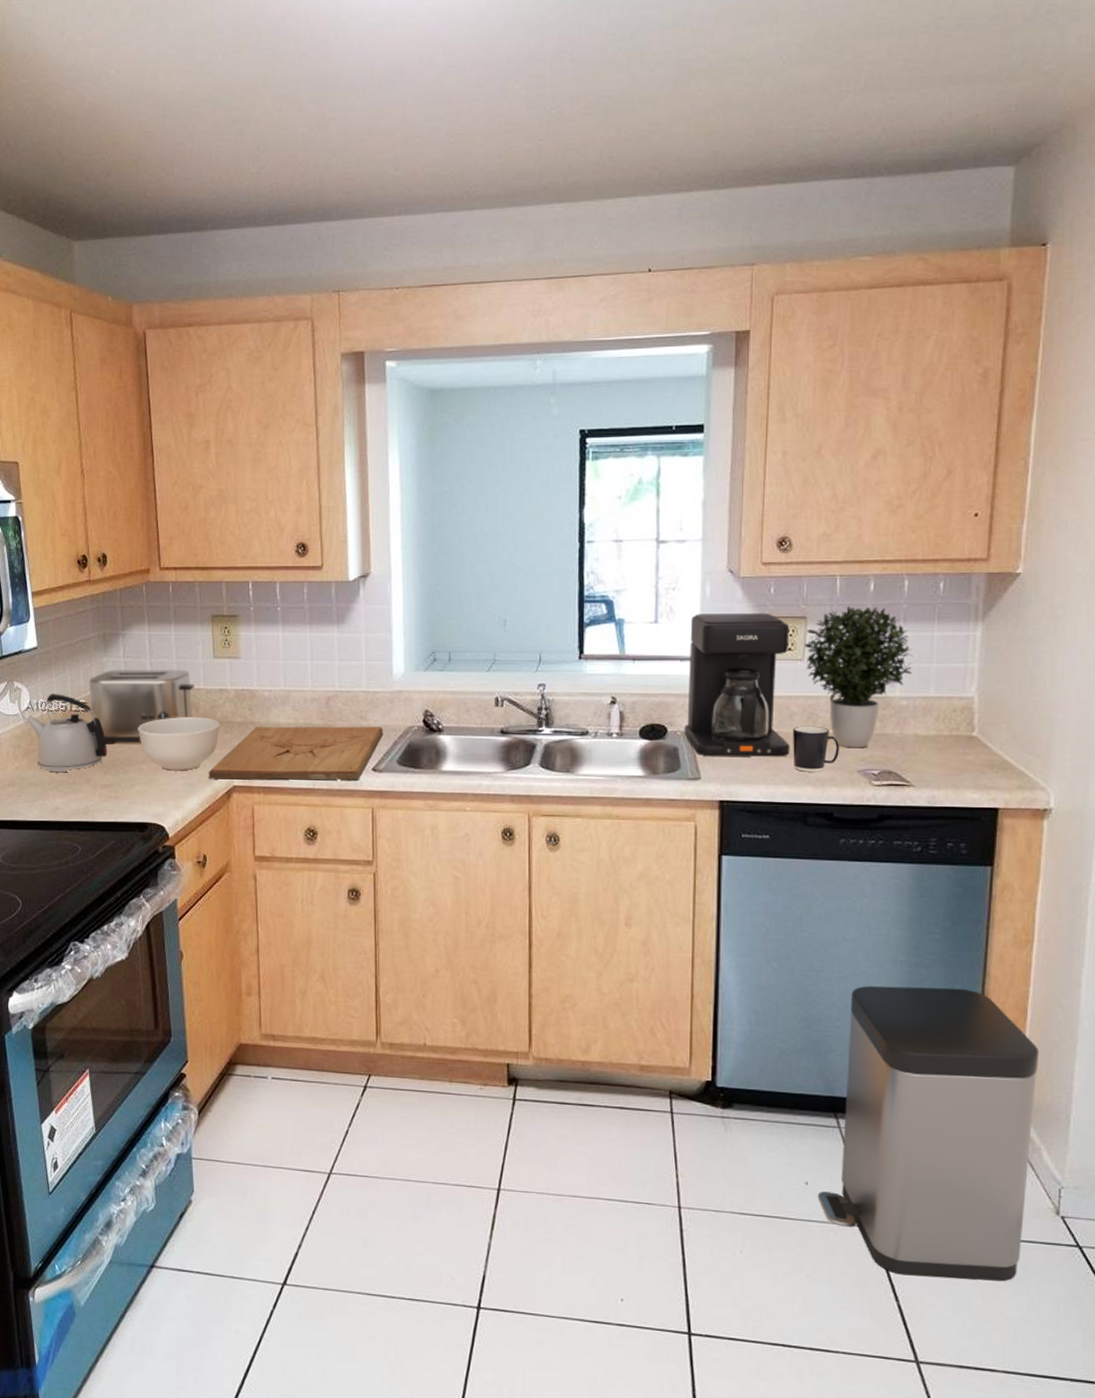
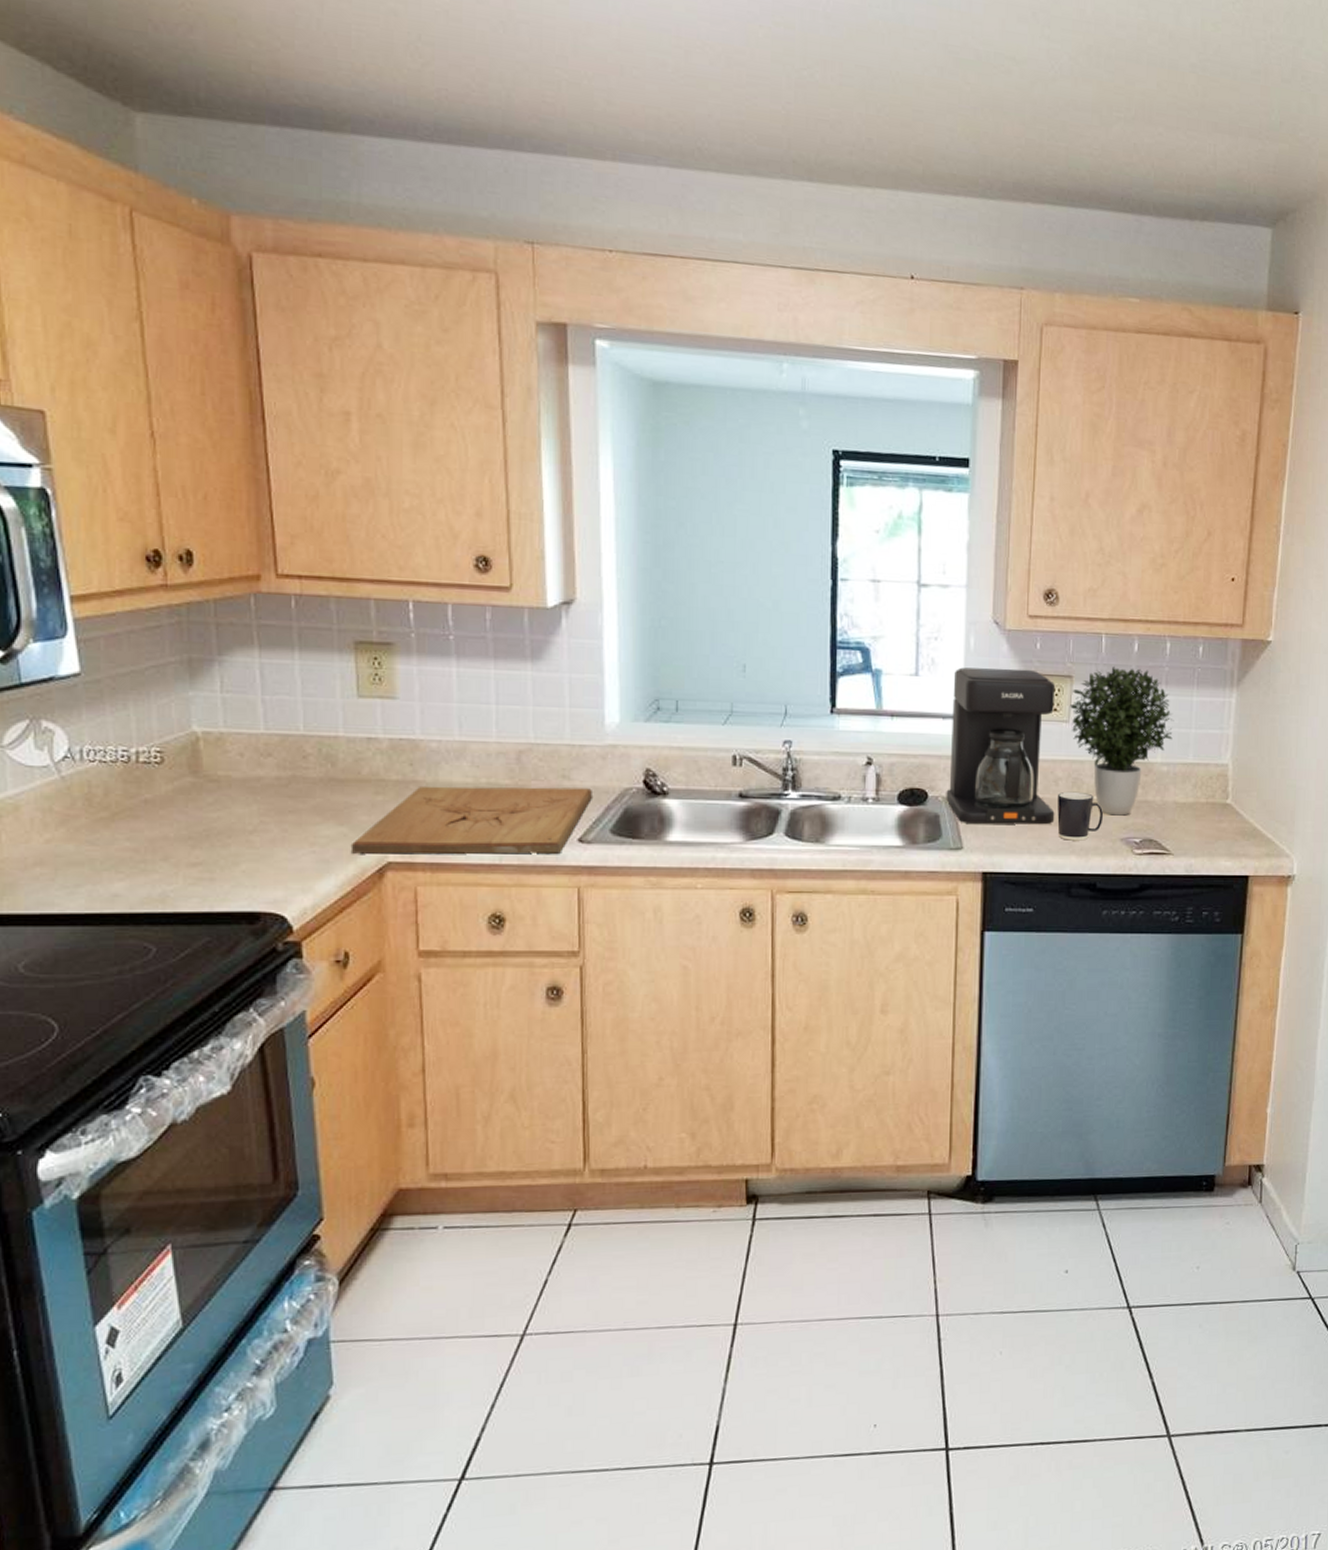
kettle: present [25,694,108,773] -> none [61,738,197,847]
toaster: present [88,669,195,744] -> none [165,708,331,808]
bowl: present [138,716,220,771] -> none [244,772,368,844]
pedal bin: present [817,985,1040,1282] -> none [1077,1057,1281,1352]

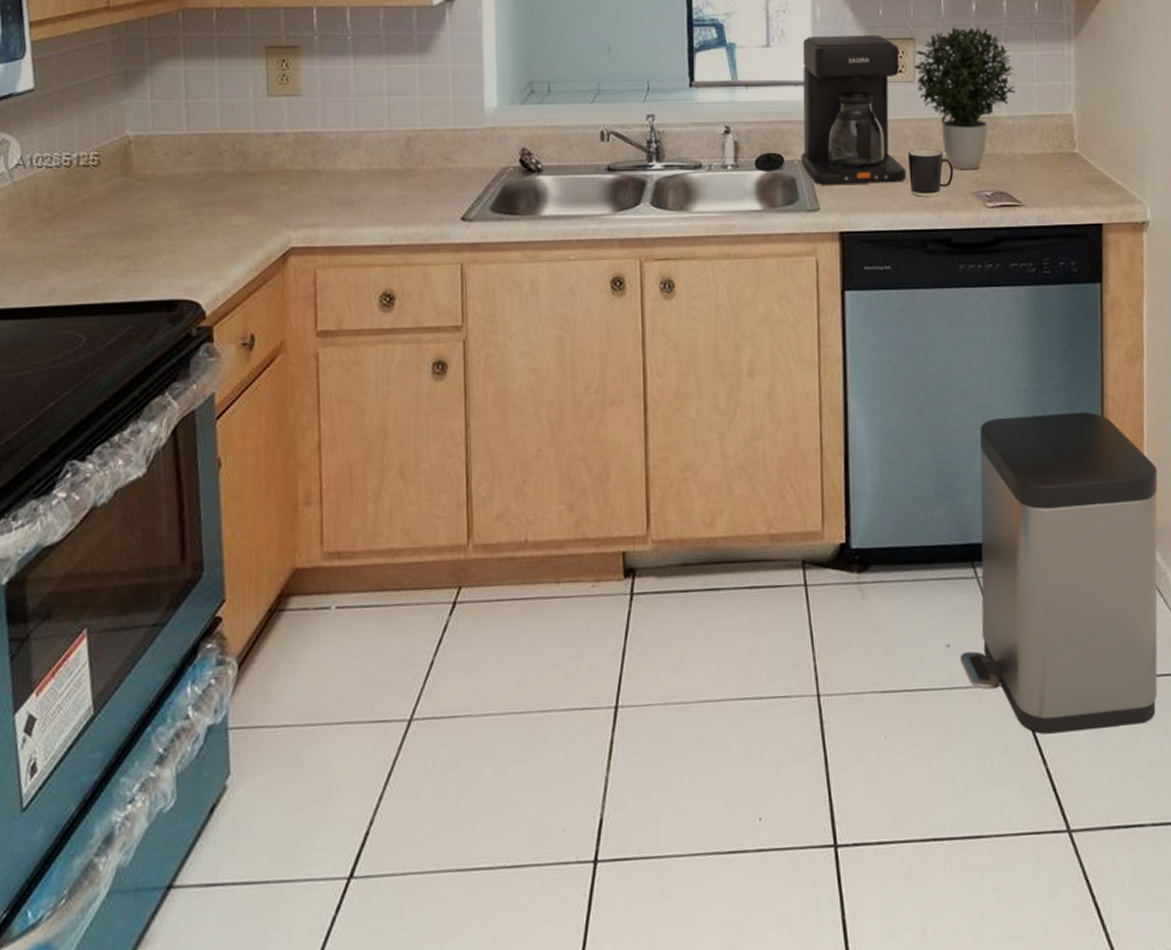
cutting board: present [350,785,592,854] -> none [258,169,473,241]
pedal bin: none [1077,1057,1281,1352] -> present [959,411,1158,734]

